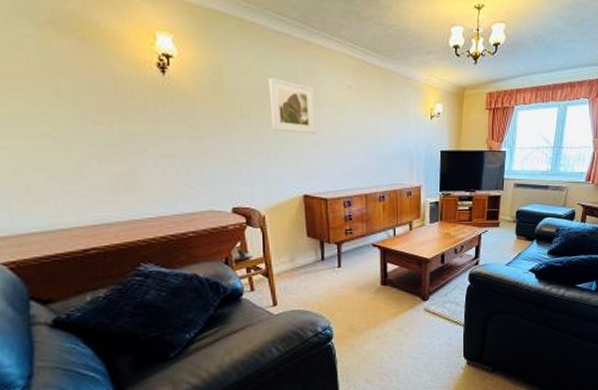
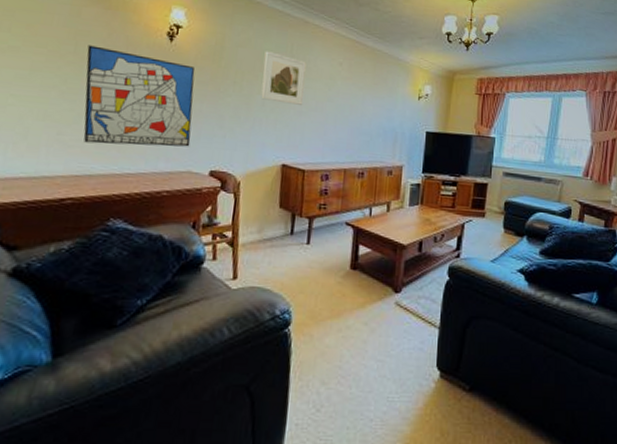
wall art: none [70,84,207,191] -> present [83,45,195,147]

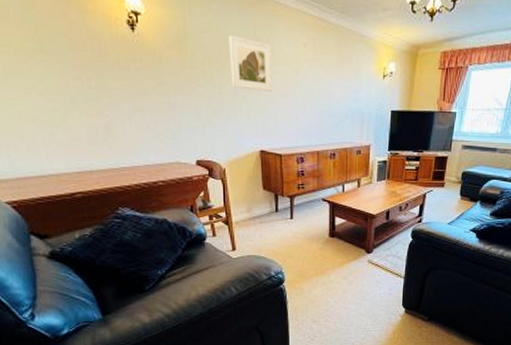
wall art: present [83,45,195,147] -> none [52,40,174,142]

